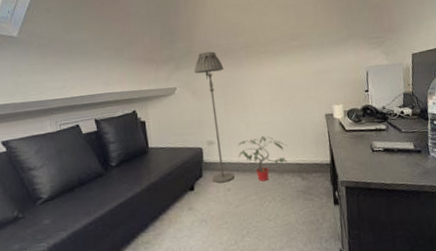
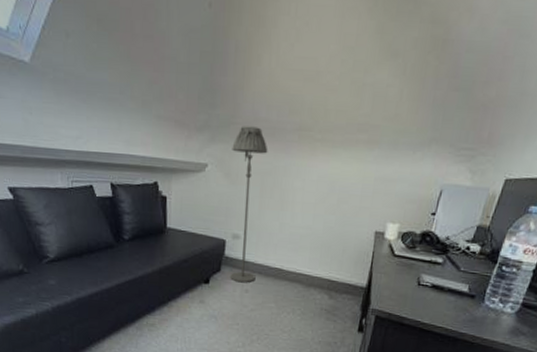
potted plant: present [238,136,288,182] -> none [264,241,322,291]

